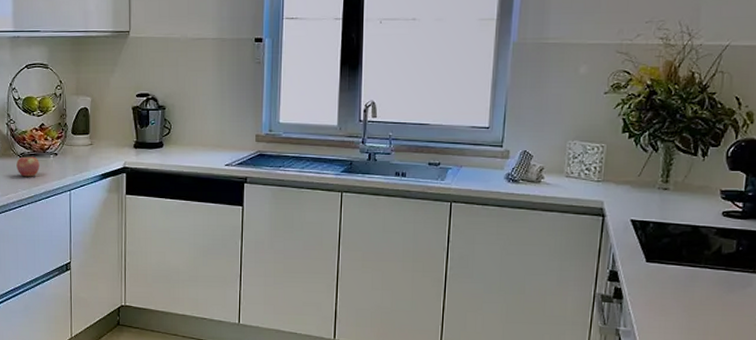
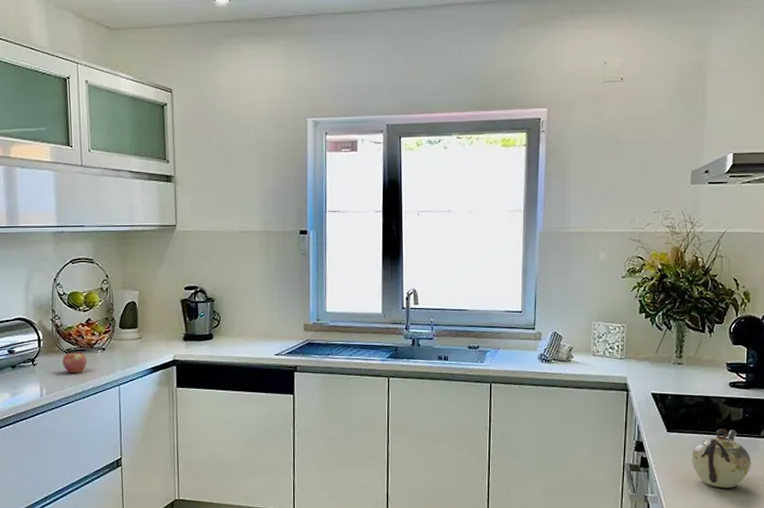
teapot: none [672,261,743,326] -> present [691,429,751,488]

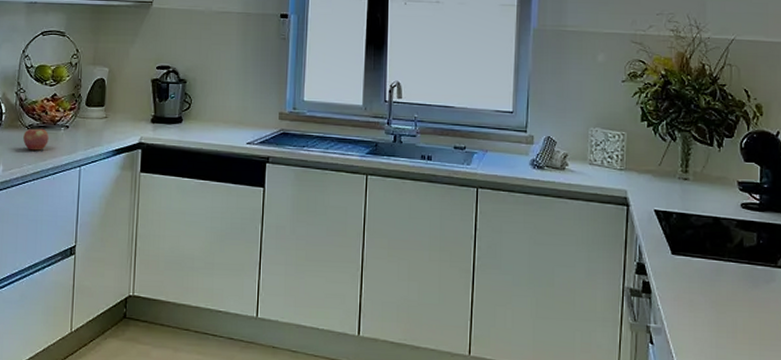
teapot: present [691,429,751,488] -> none [699,255,767,323]

